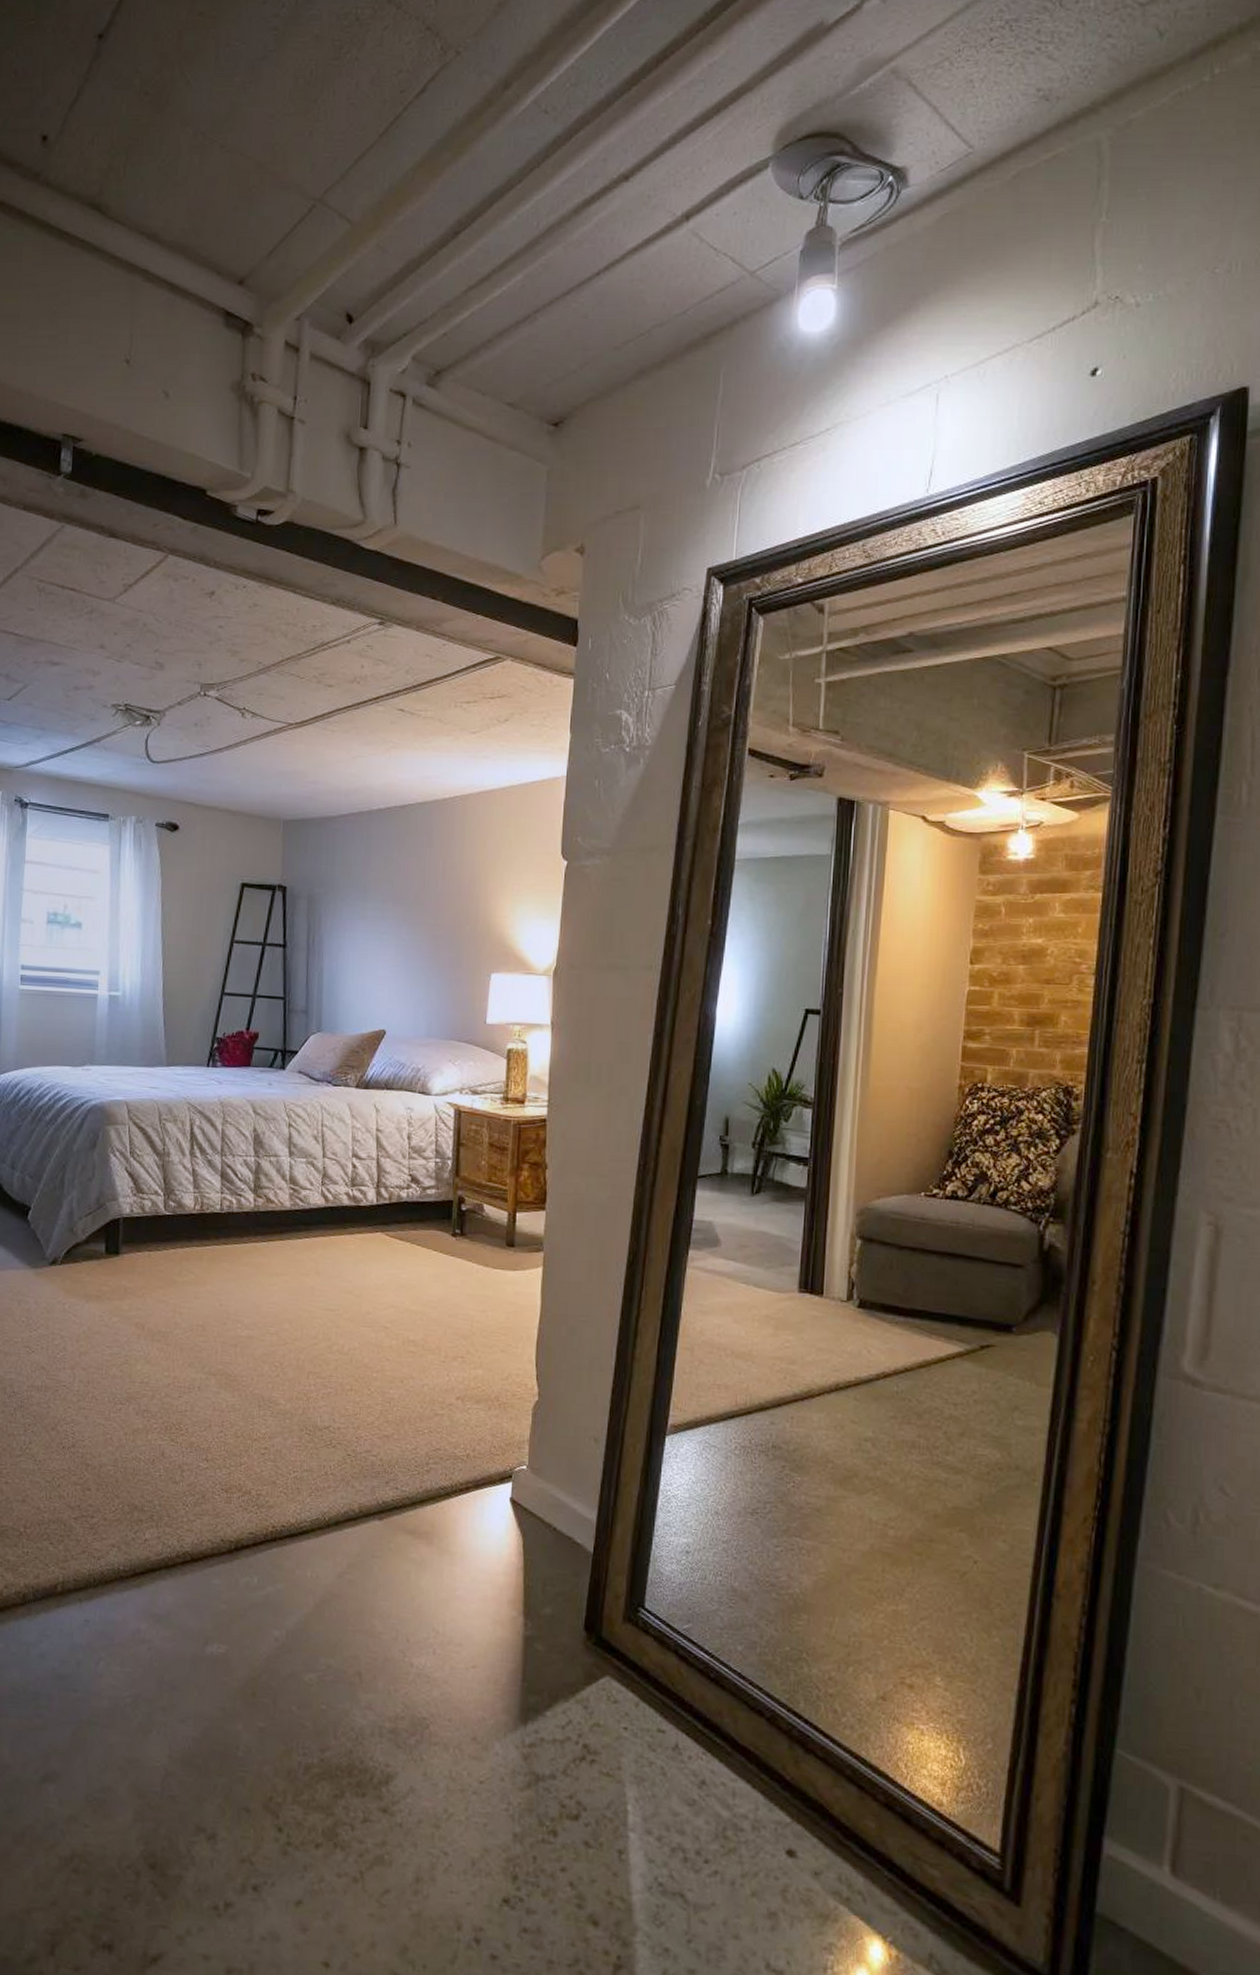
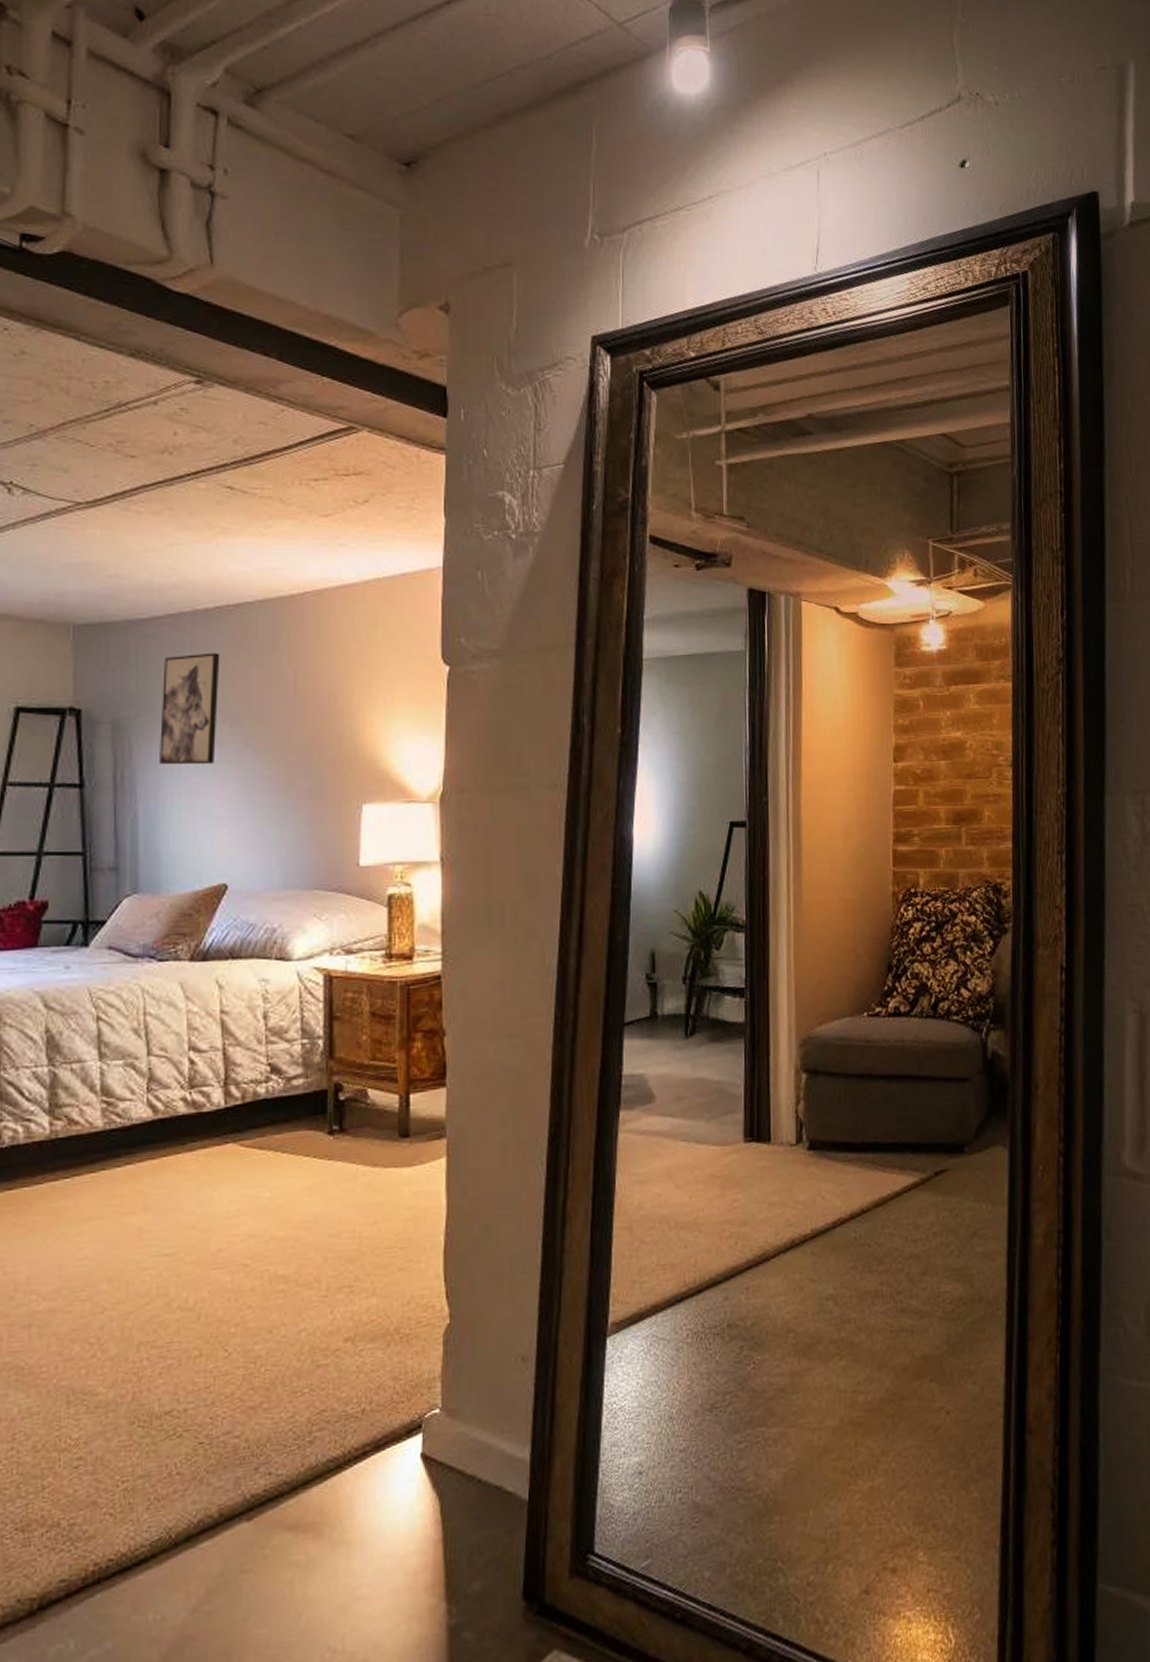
wall art: none [340,844,388,935] -> present [159,652,220,765]

